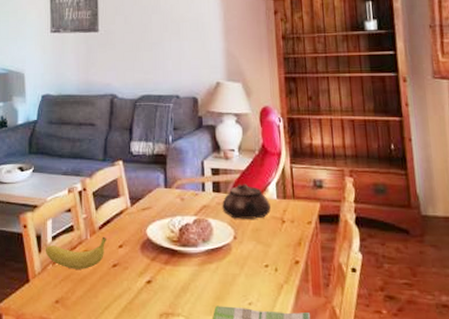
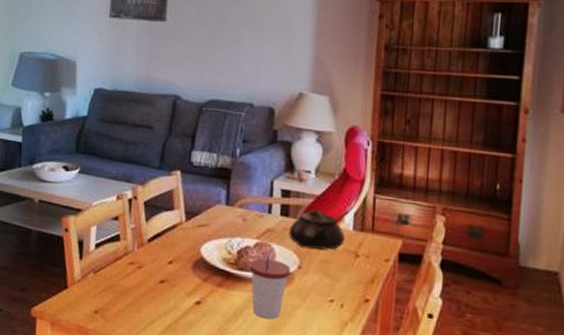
fruit: present [45,236,106,269] -> none [86,250,155,282]
cup: none [191,230,228,290] -> present [249,256,291,320]

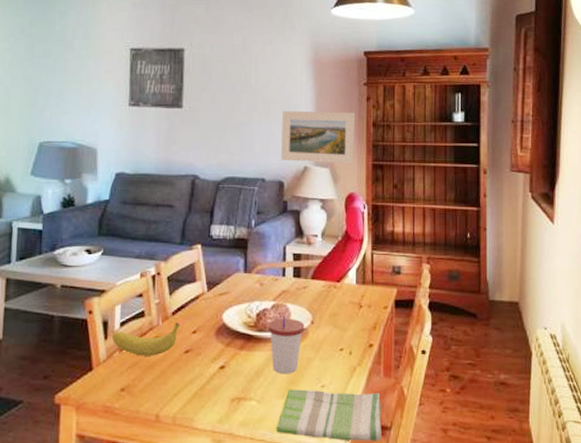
fruit: none [86,250,155,282] -> present [111,322,180,356]
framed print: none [273,28,364,93] -> present [281,111,356,164]
teapot: present [289,209,345,250] -> none [301,269,349,304]

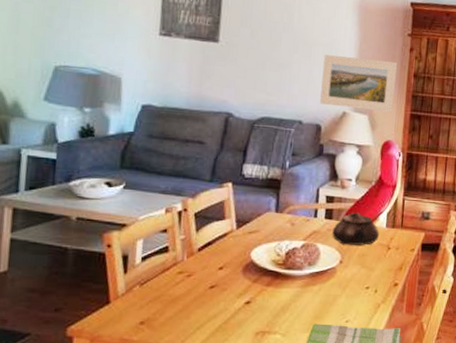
fruit: present [111,322,180,356] -> none [132,258,206,291]
cup: present [268,315,305,374] -> none [296,254,333,310]
teapot: none [301,269,349,304] -> present [332,212,379,245]

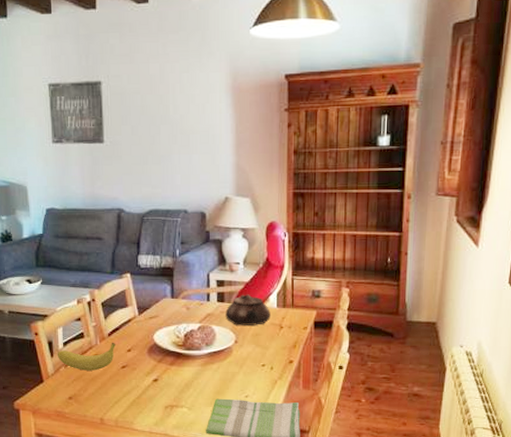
fruit: none [132,258,206,291] -> present [57,342,115,371]
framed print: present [320,55,398,113] -> none [202,141,276,193]

